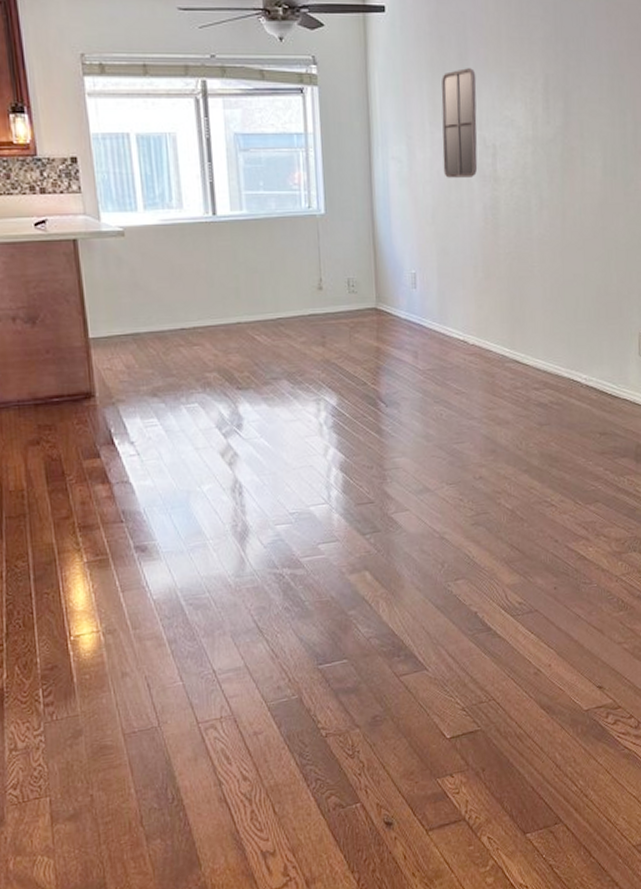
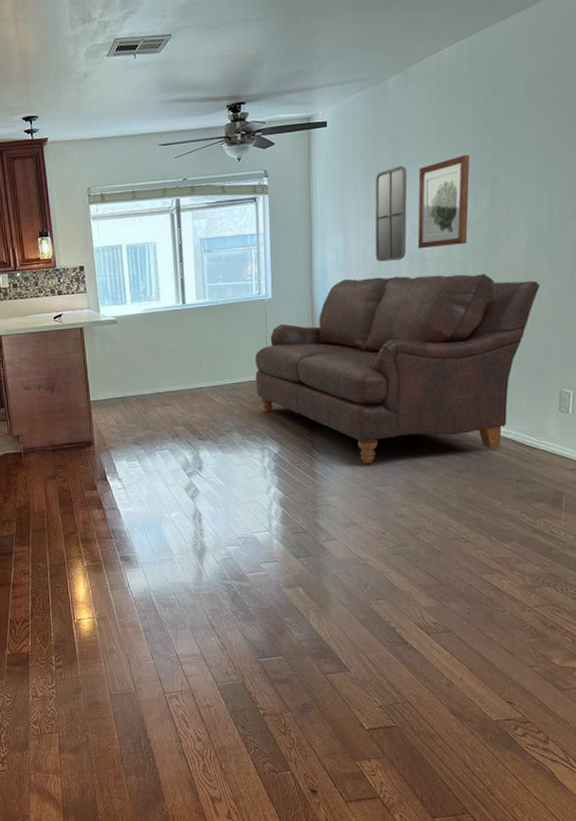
sofa: none [305,195,617,417] -> present [255,274,541,464]
wall art: none [488,63,542,167] -> present [417,154,470,249]

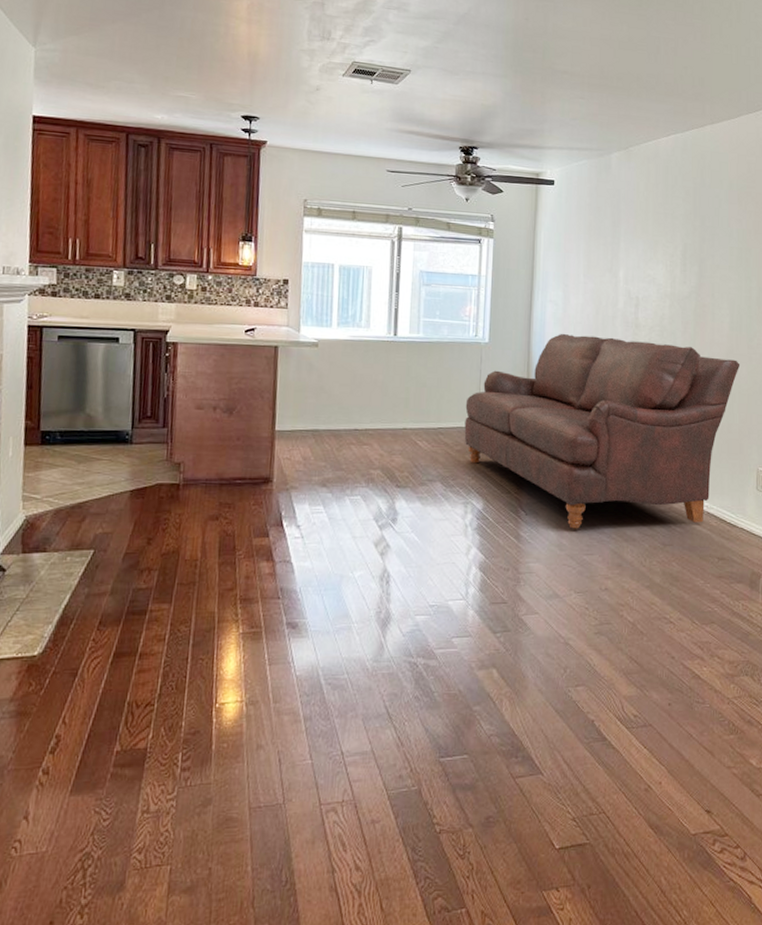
home mirror: present [375,166,408,262] -> none [593,234,626,322]
wall art: present [417,154,470,249] -> none [632,234,681,316]

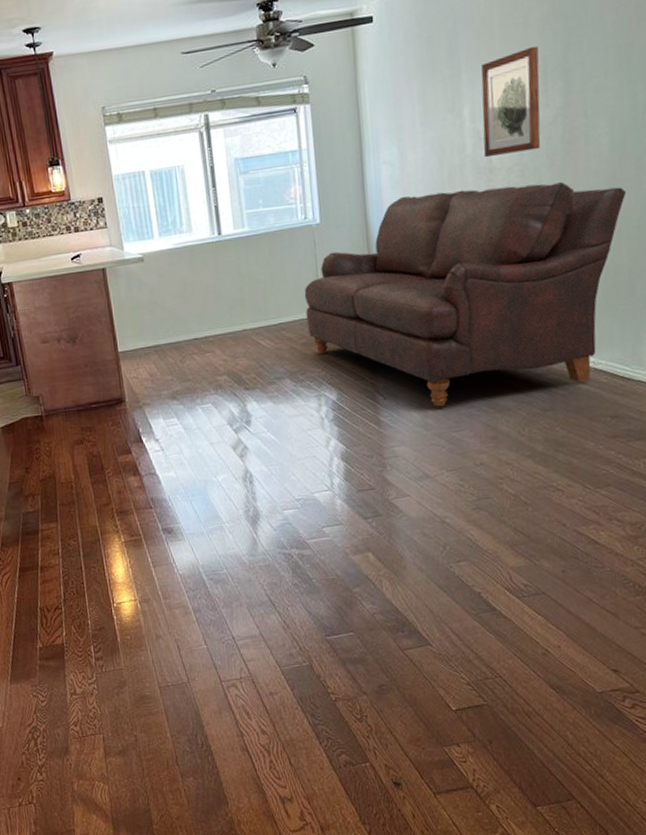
wall art: none [632,234,681,316] -> present [481,45,541,158]

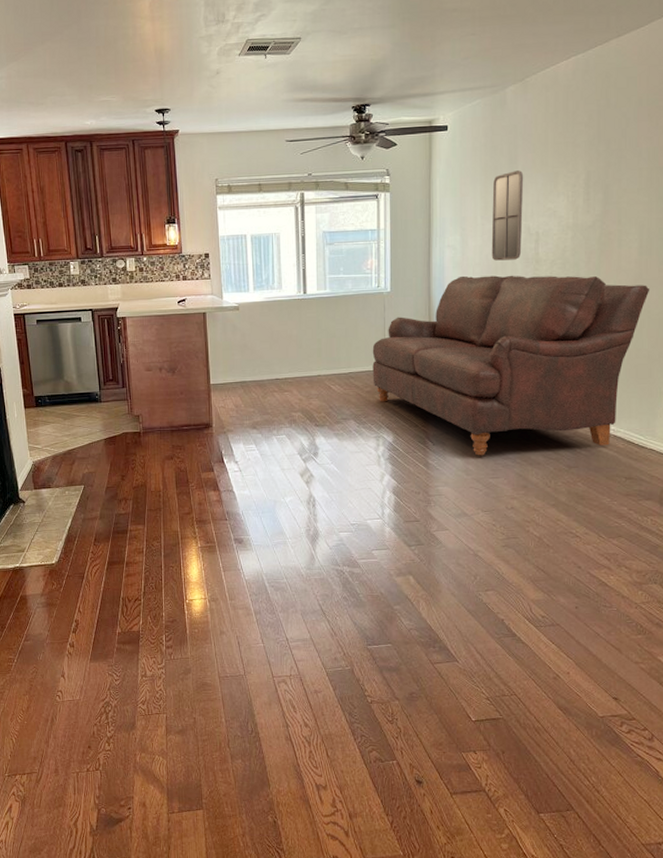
home mirror: none [431,63,472,175] -> present [491,170,524,261]
wall art: present [481,45,541,158] -> none [532,162,583,250]

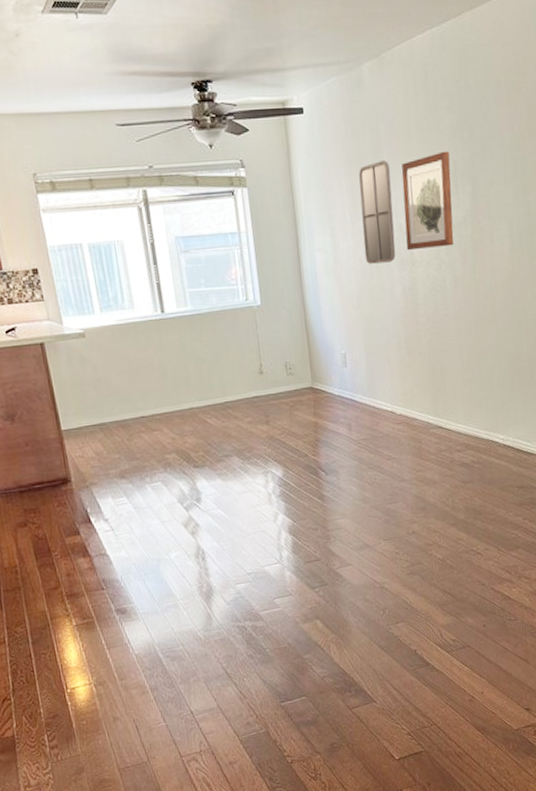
sofa: present [372,275,650,456] -> none [248,277,525,481]
wall art: none [532,162,583,250] -> present [401,151,454,251]

